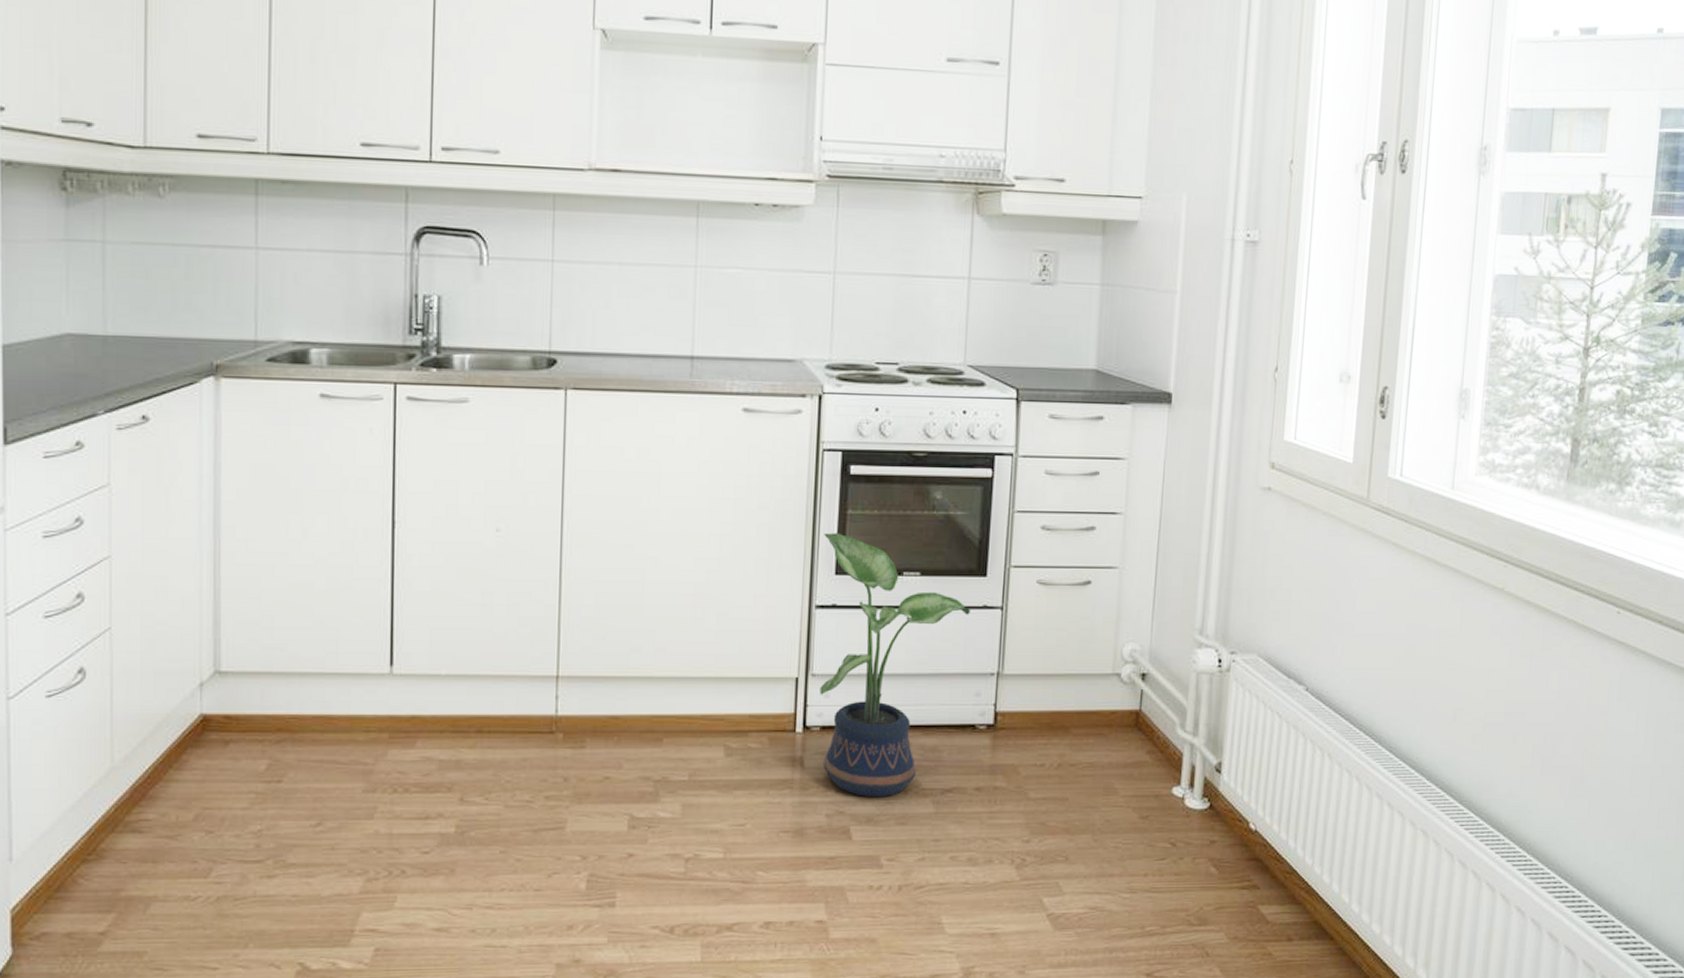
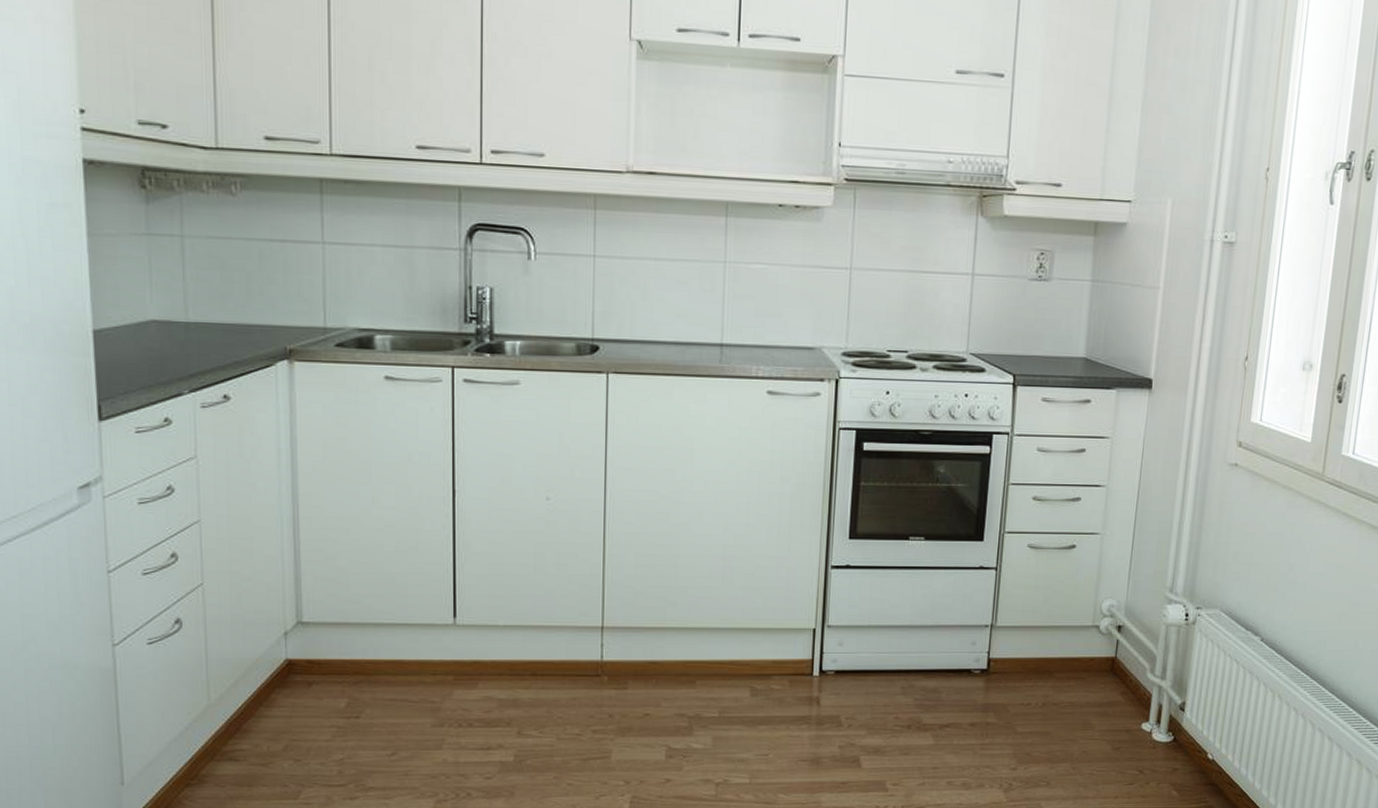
potted plant: present [820,532,970,798] -> none [834,502,968,732]

